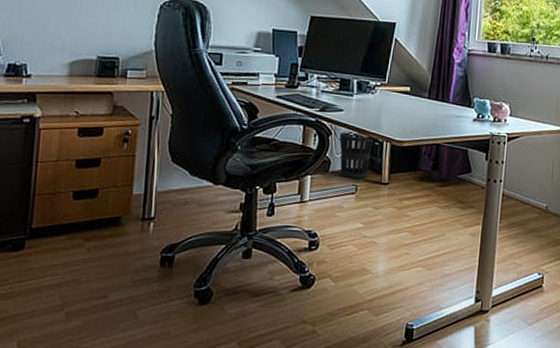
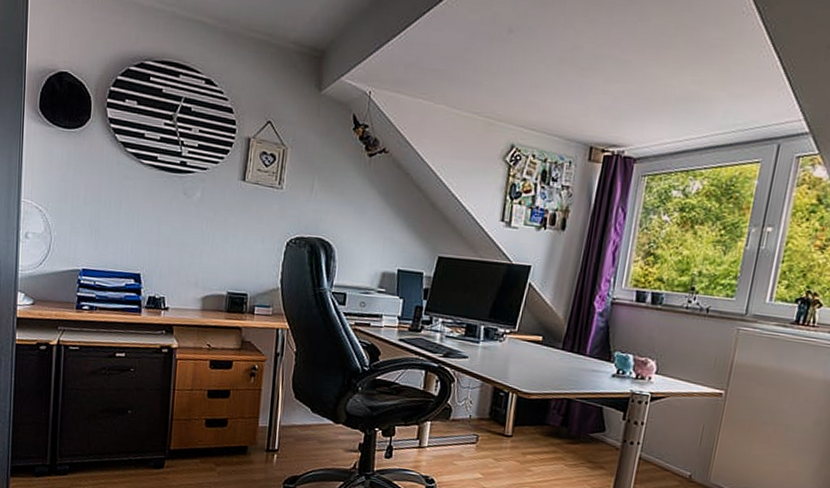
wastebasket: present [339,131,374,179] -> none [460,379,499,429]

